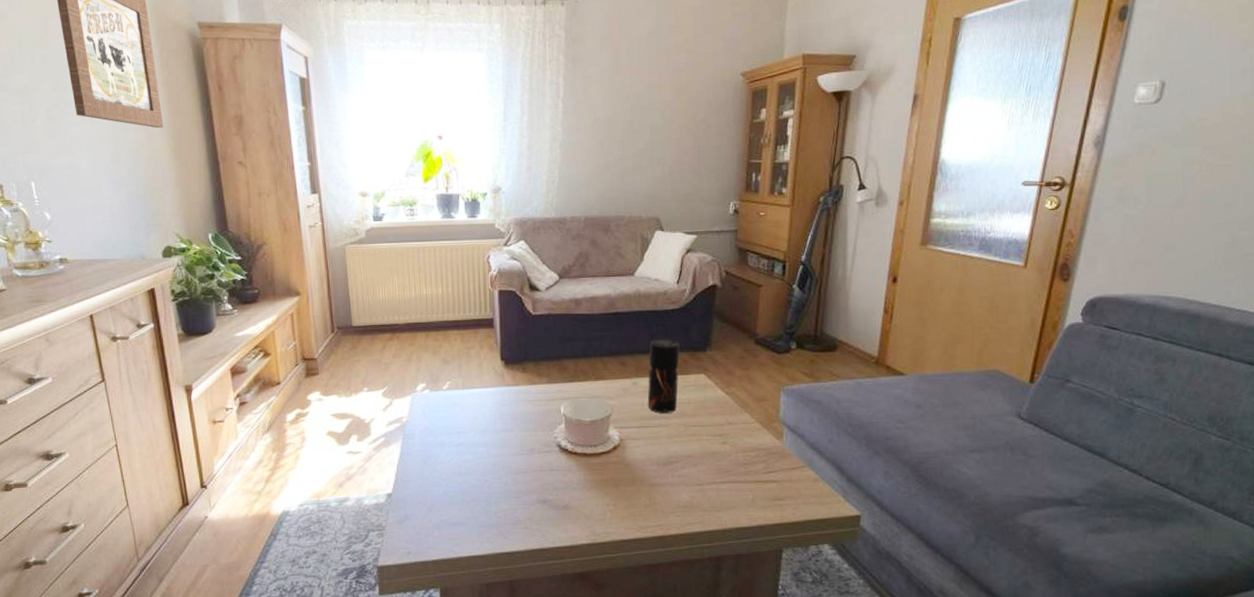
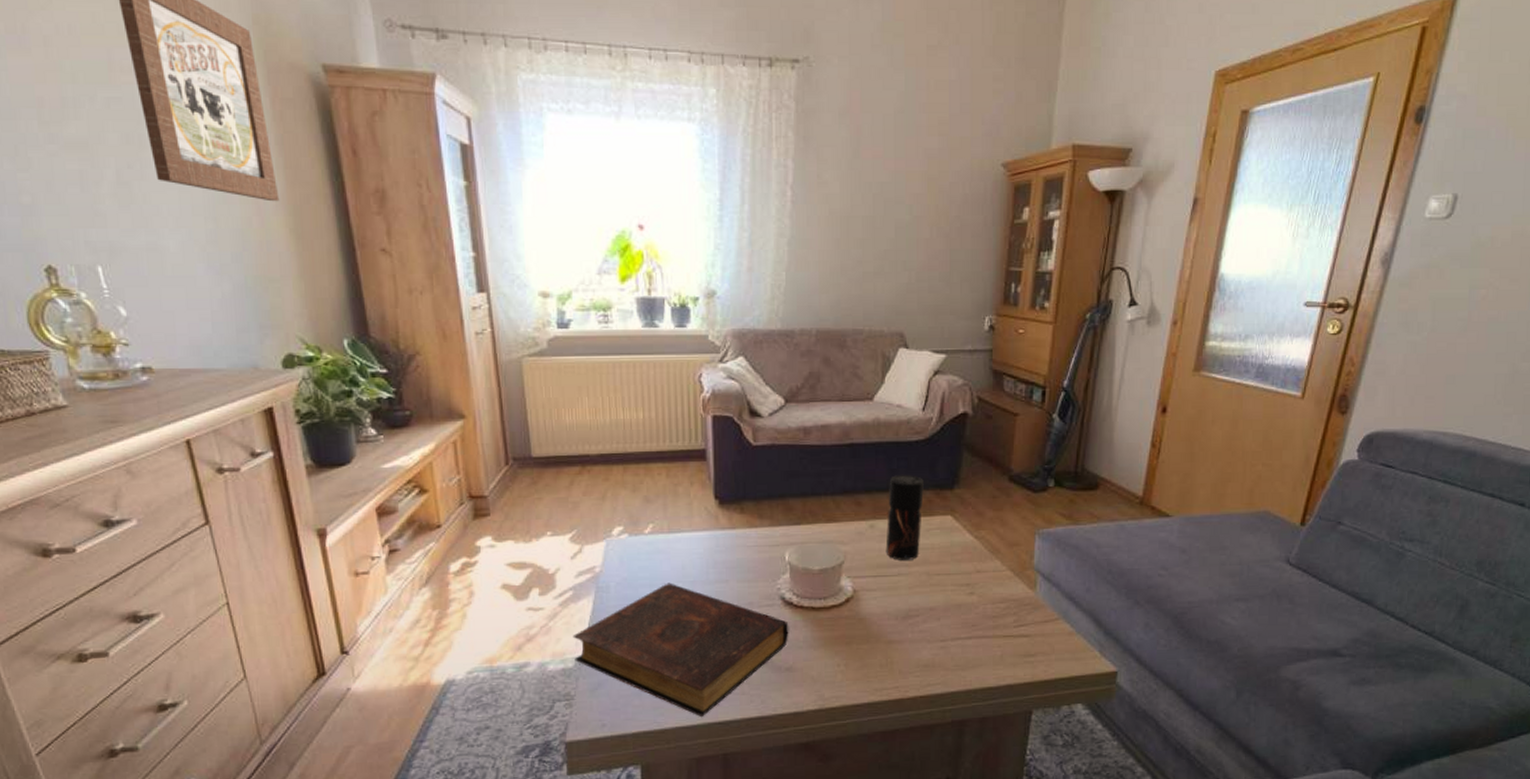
book: none [384,431,565,548] -> present [572,582,789,718]

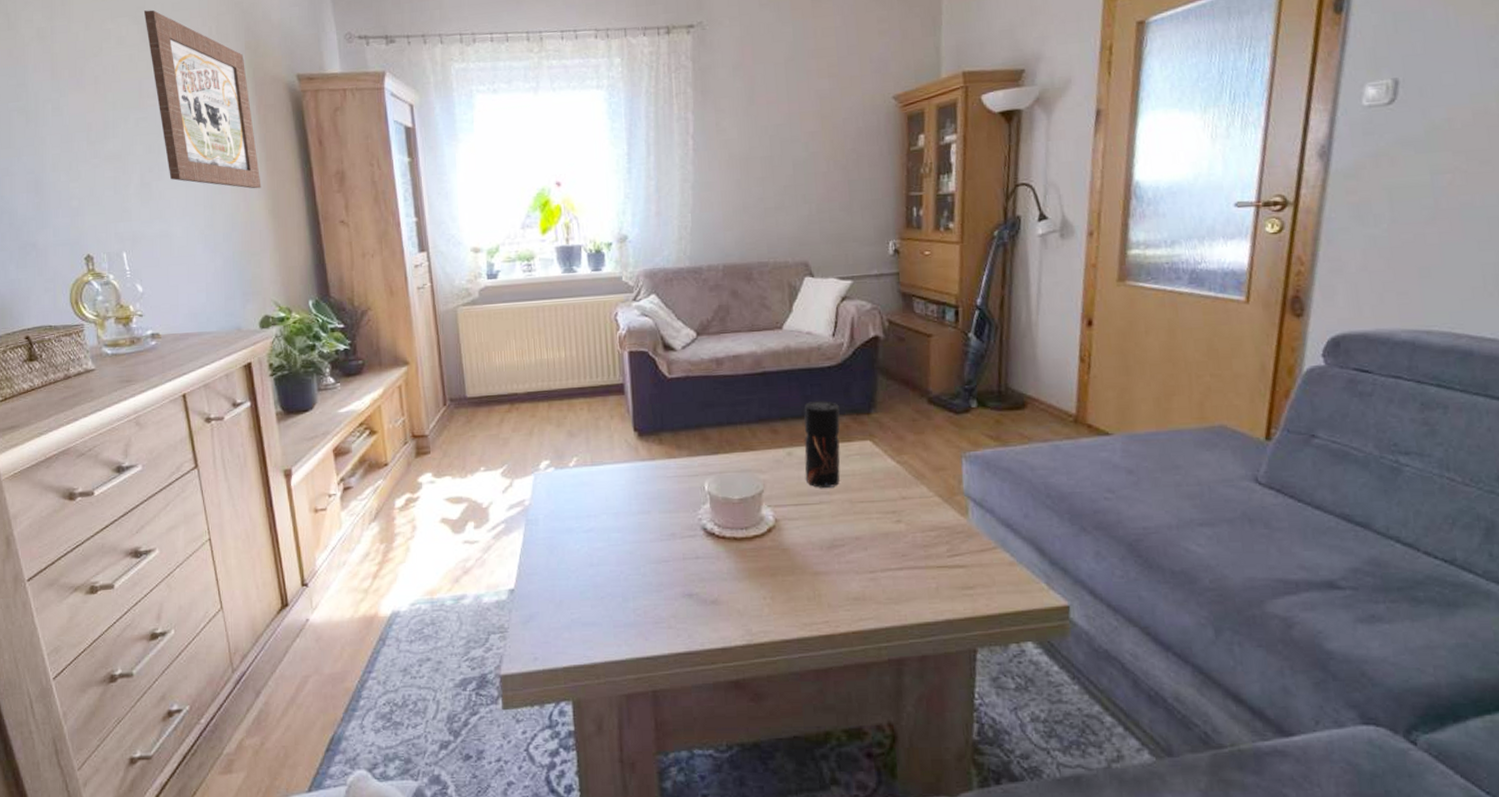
book: present [572,582,789,718] -> none [505,514,713,652]

